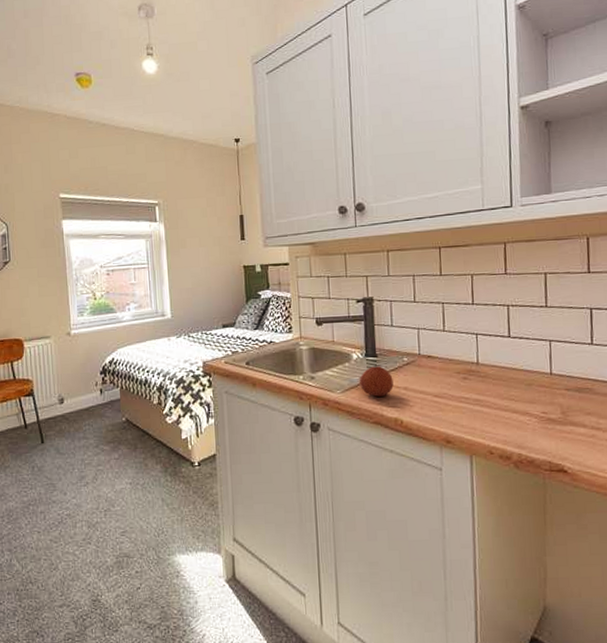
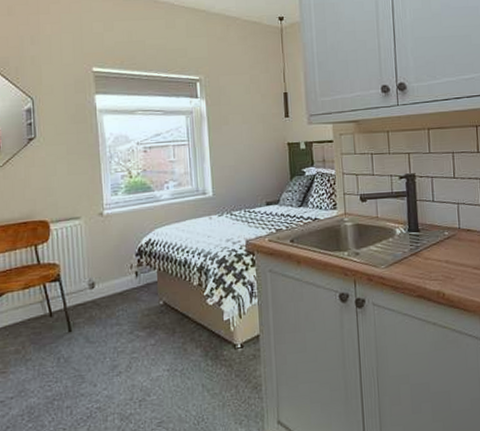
fruit: present [359,366,394,397] -> none [402,240,436,271]

